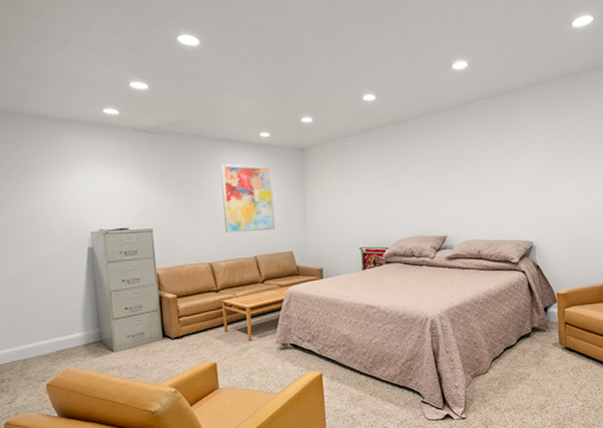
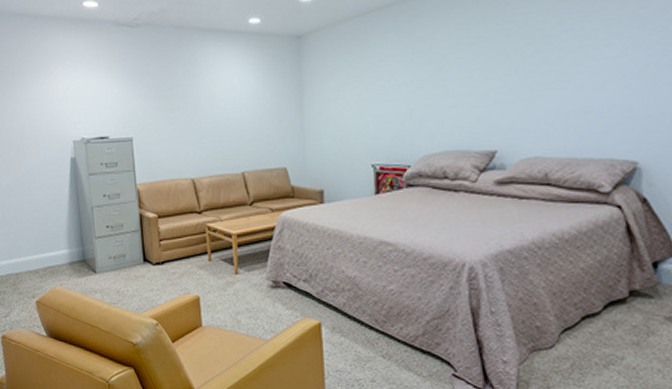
wall art: present [220,164,276,234] -> none [203,59,266,144]

